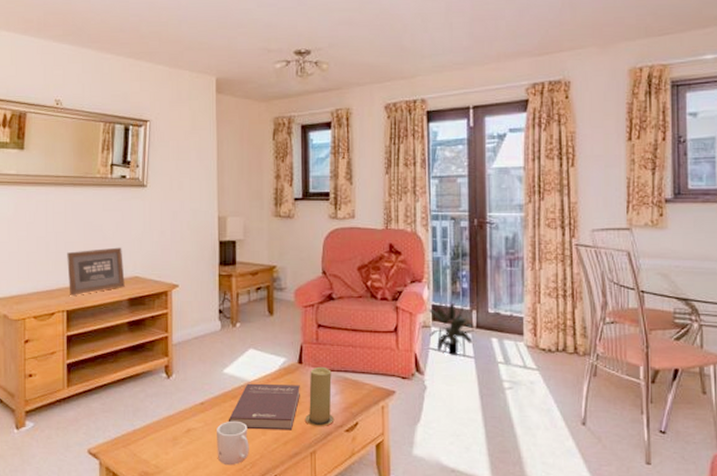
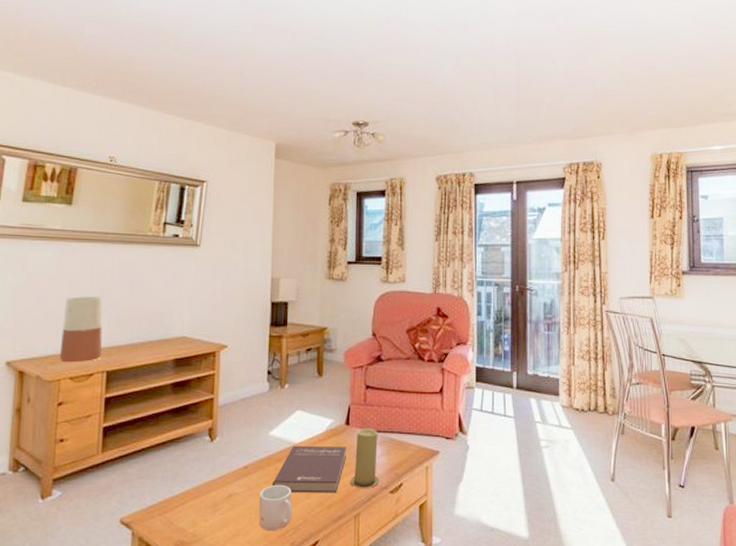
vase: none [23,239,60,303] -> present [59,296,103,363]
picture frame: present [67,247,125,297] -> none [110,306,172,357]
potted plant: present [428,303,475,355] -> none [472,365,515,415]

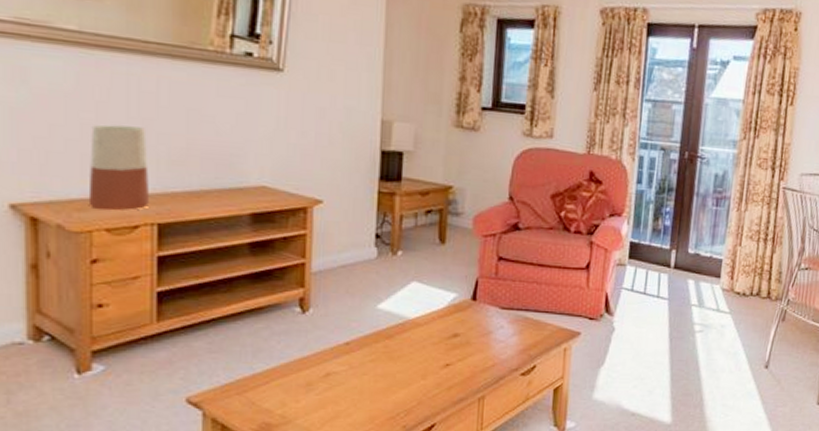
mug: present [259,484,293,532] -> none [363,363,405,414]
book: present [272,445,346,493] -> none [379,321,472,374]
candle: present [350,427,380,489] -> none [475,304,510,371]

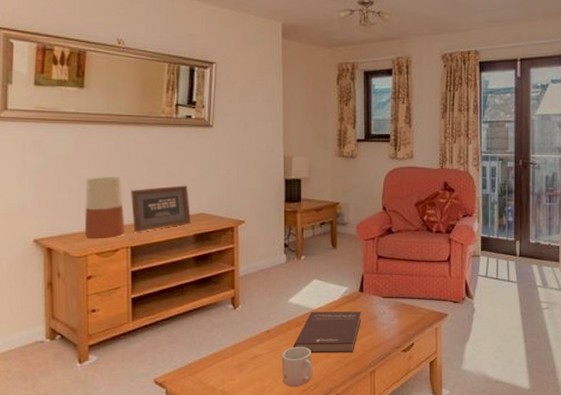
picture frame: none [160,146,247,206] -> present [131,185,191,233]
mug: none [363,363,405,414] -> present [282,346,313,388]
book: none [379,321,472,374] -> present [293,311,361,354]

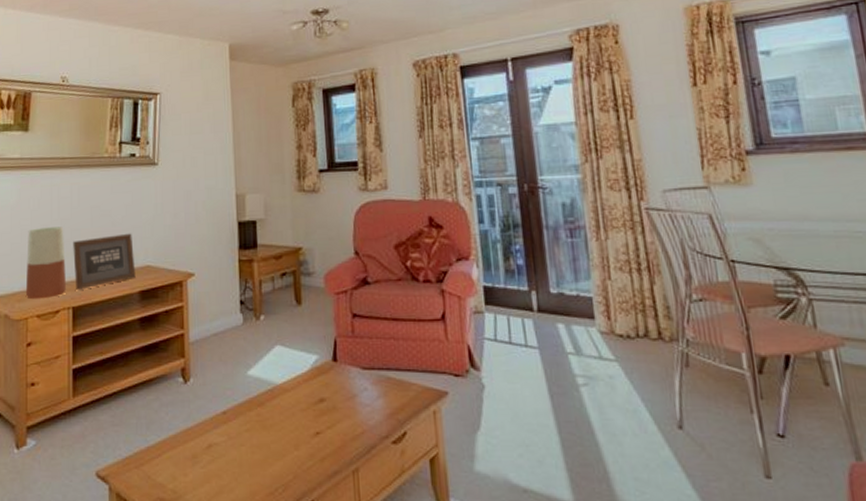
mug: present [282,346,313,388] -> none [242,433,281,489]
book: present [293,311,361,354] -> none [254,386,337,444]

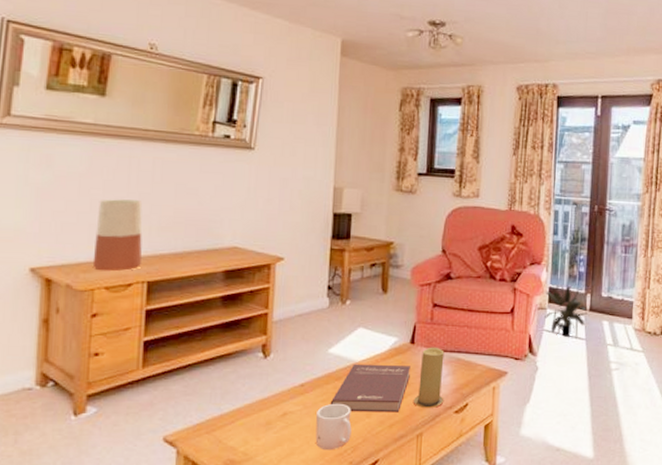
picture frame: present [73,233,136,291] -> none [151,213,221,266]
mug: none [242,433,281,489] -> present [315,403,352,451]
book: none [254,386,337,444] -> present [330,363,411,413]
candle: none [344,364,379,439] -> present [414,347,445,409]
potted plant: none [479,283,537,346] -> present [544,286,588,337]

